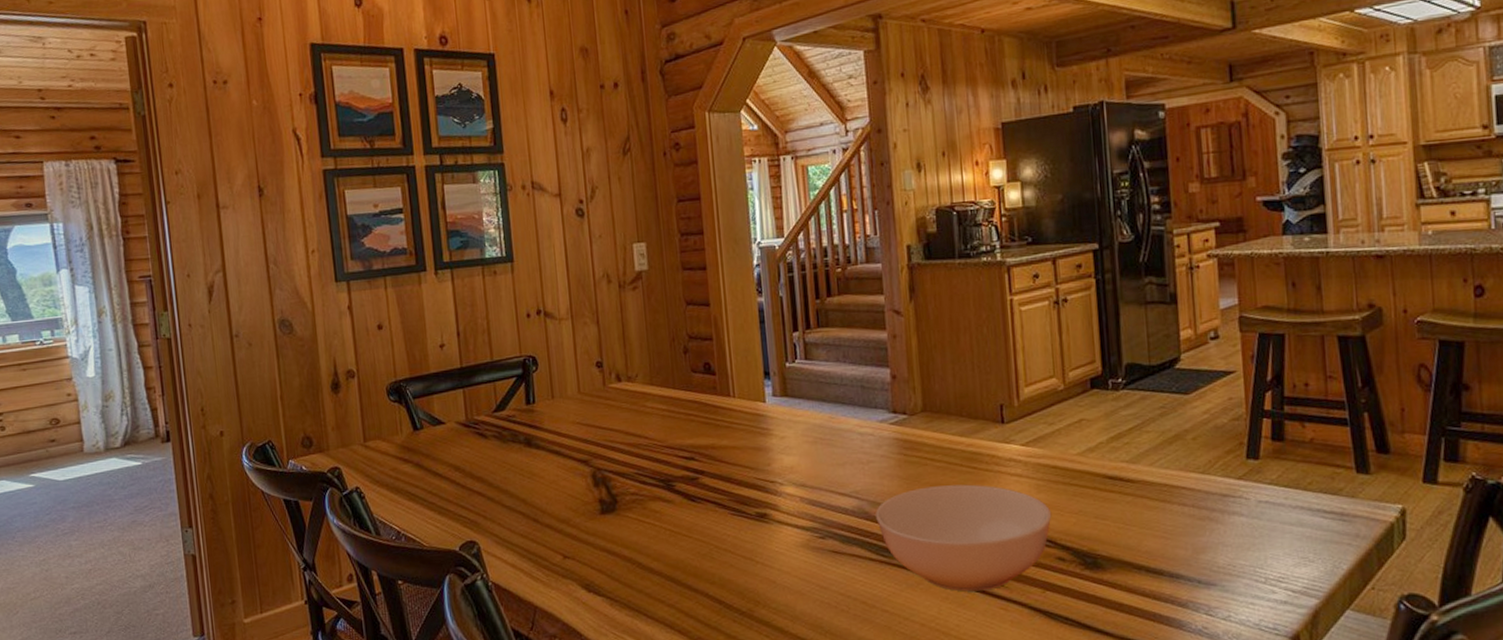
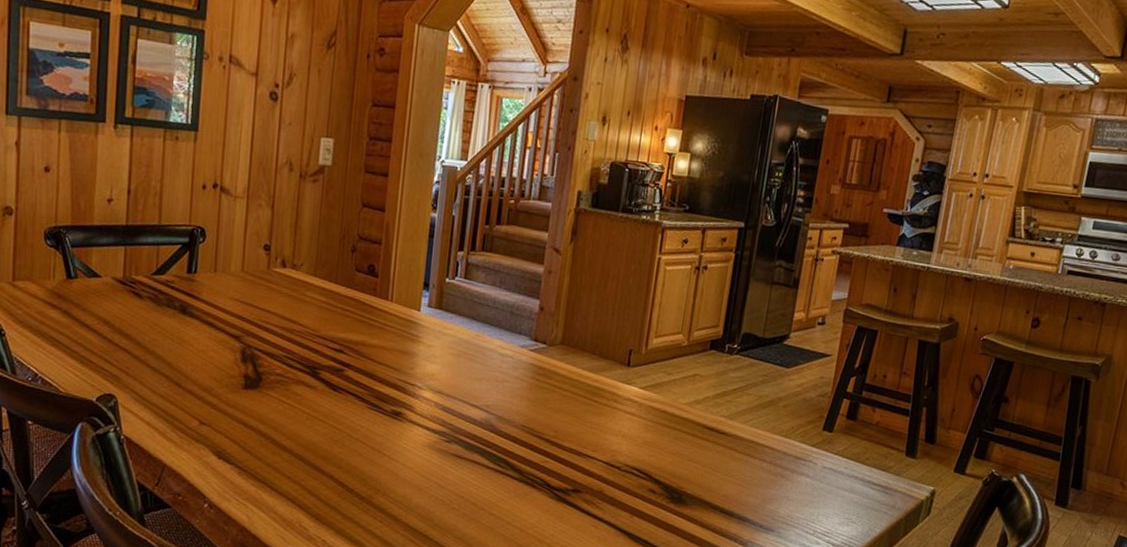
bowl: present [876,484,1052,592] -> none [500,411,653,509]

